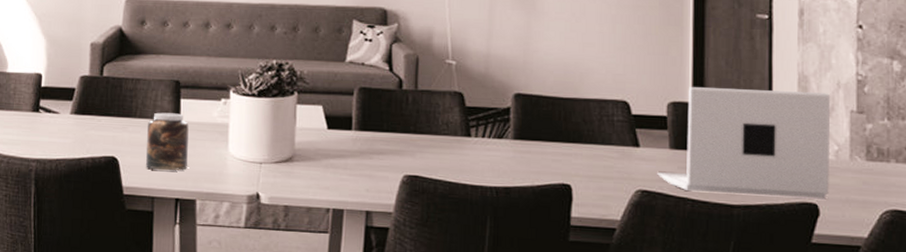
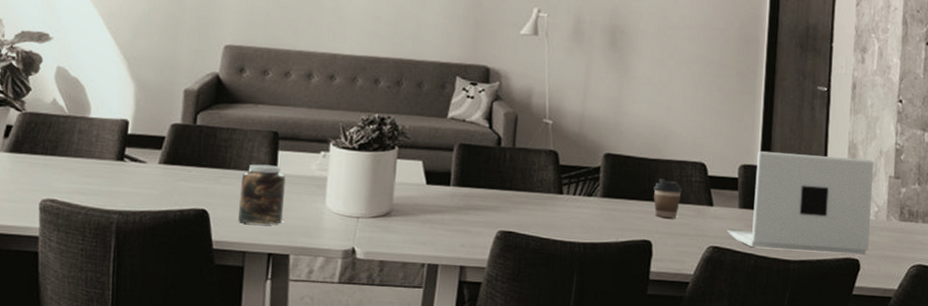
coffee cup: none [570,119,603,160] -> present [653,179,682,218]

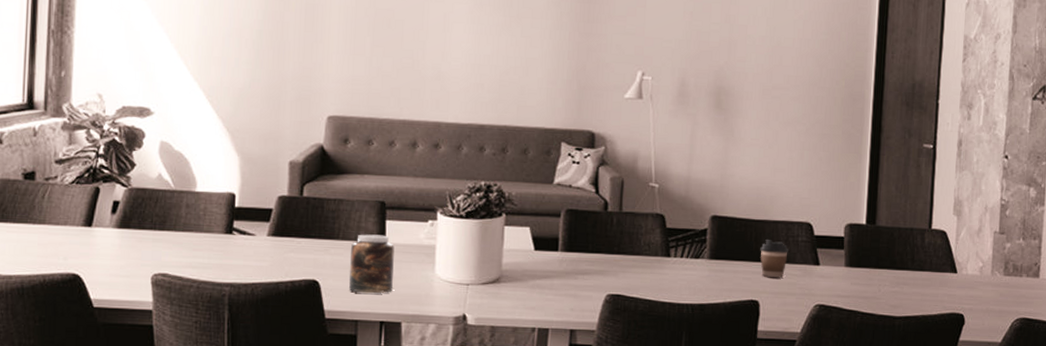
laptop: present [727,151,874,255] -> none [833,210,980,310]

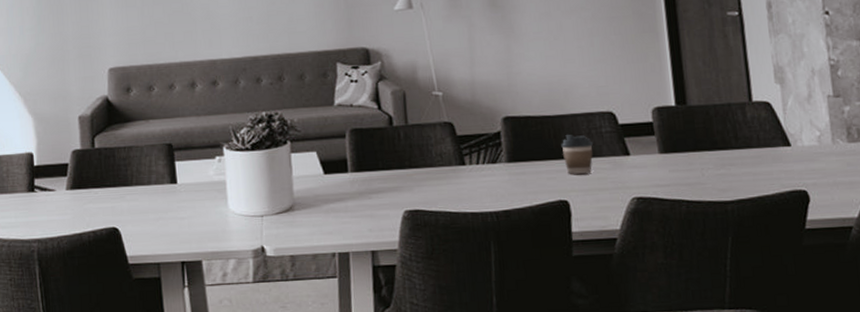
jar: present [348,234,394,294] -> none [145,176,189,236]

